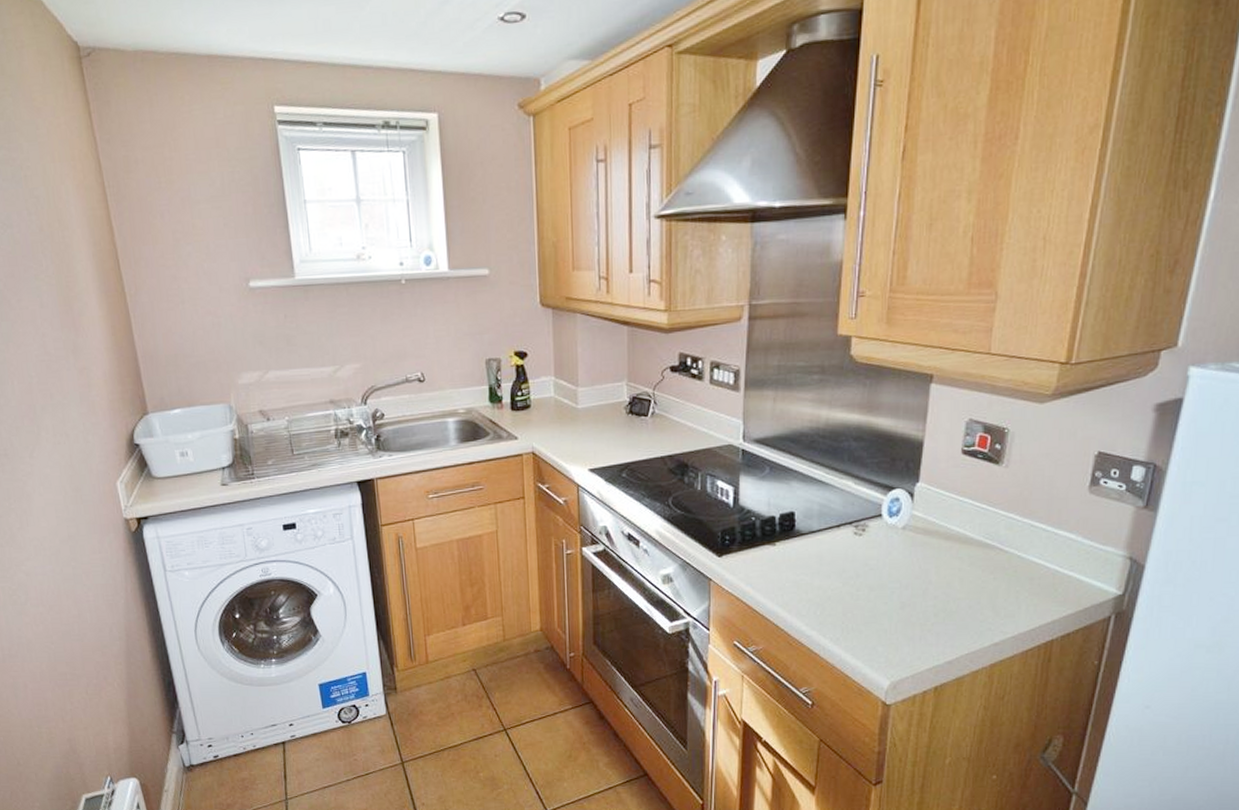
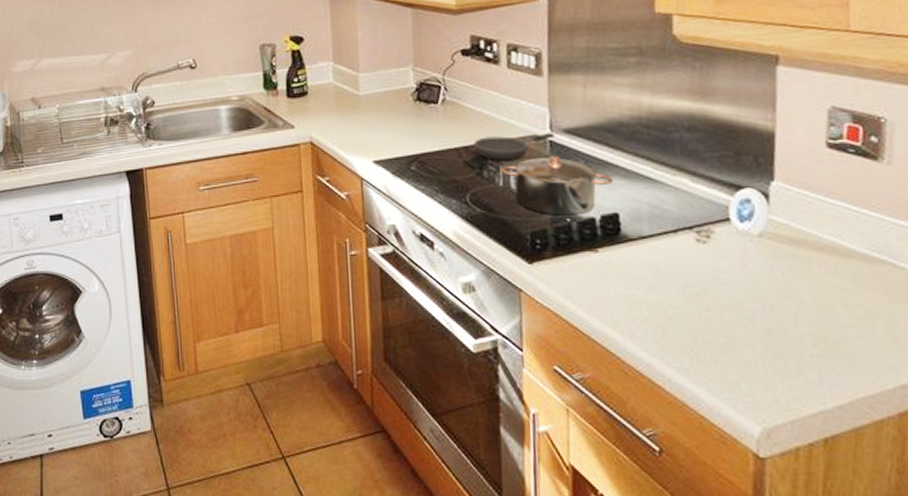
frying pan: none [677,442,746,468] -> present [473,133,555,161]
cooking pot: none [699,462,792,515] -> present [500,154,614,216]

